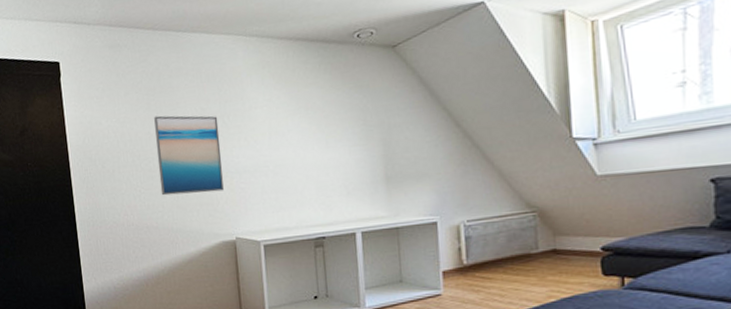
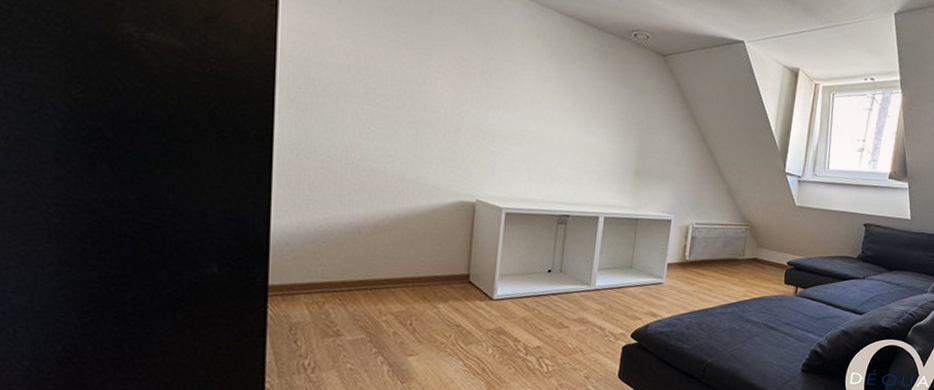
wall art: present [154,115,224,196] -> none [396,50,479,150]

